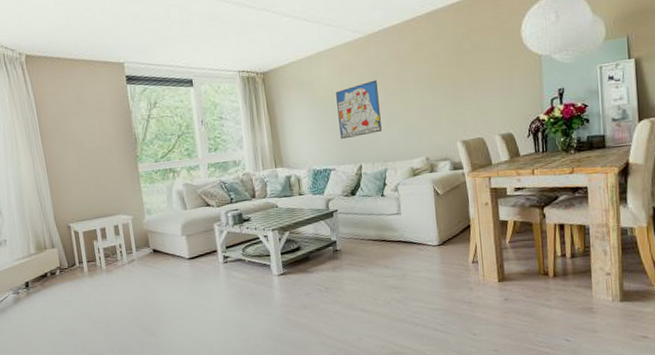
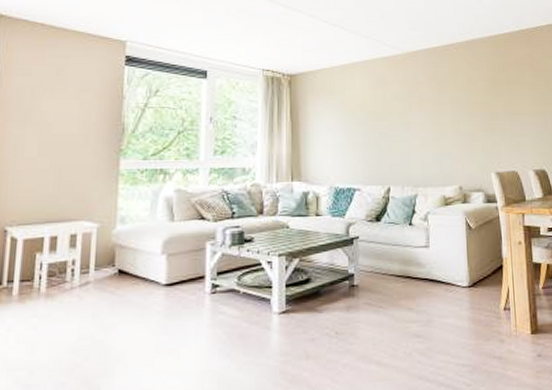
wall art: present [336,79,382,140] -> none [368,98,414,157]

